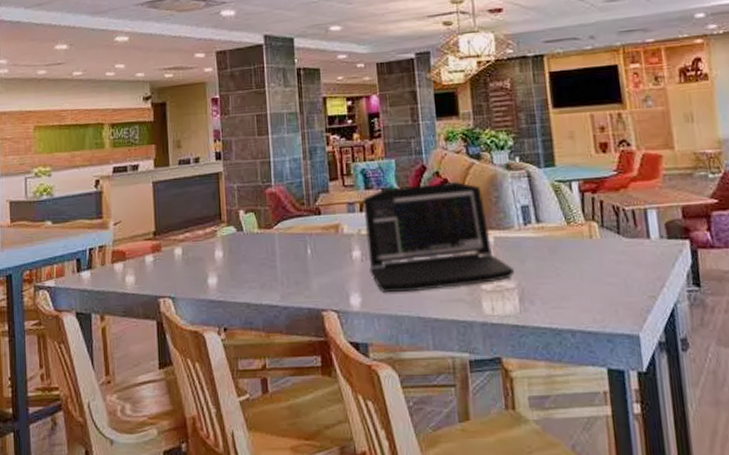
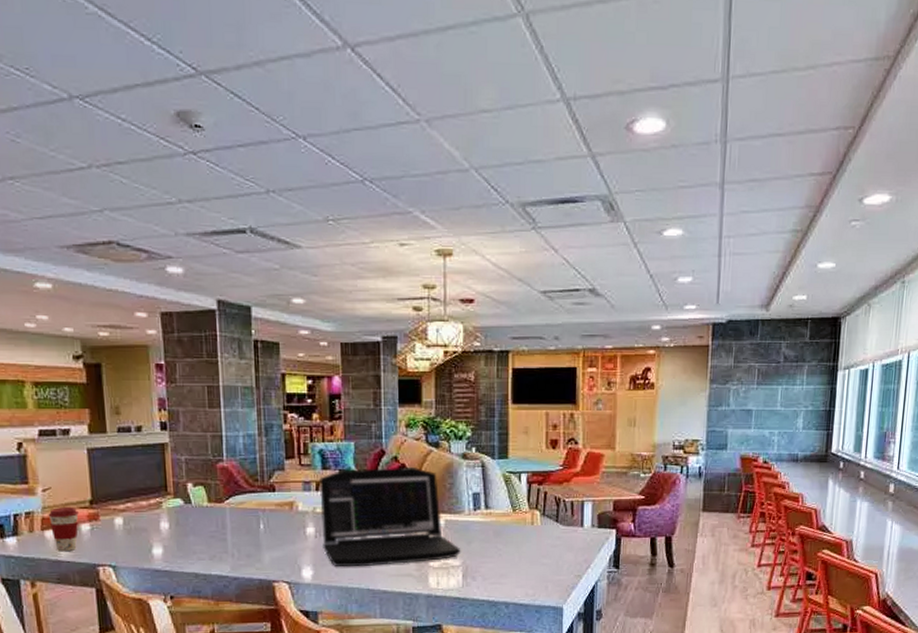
coffee cup: none [118,239,144,284] -> present [48,507,79,552]

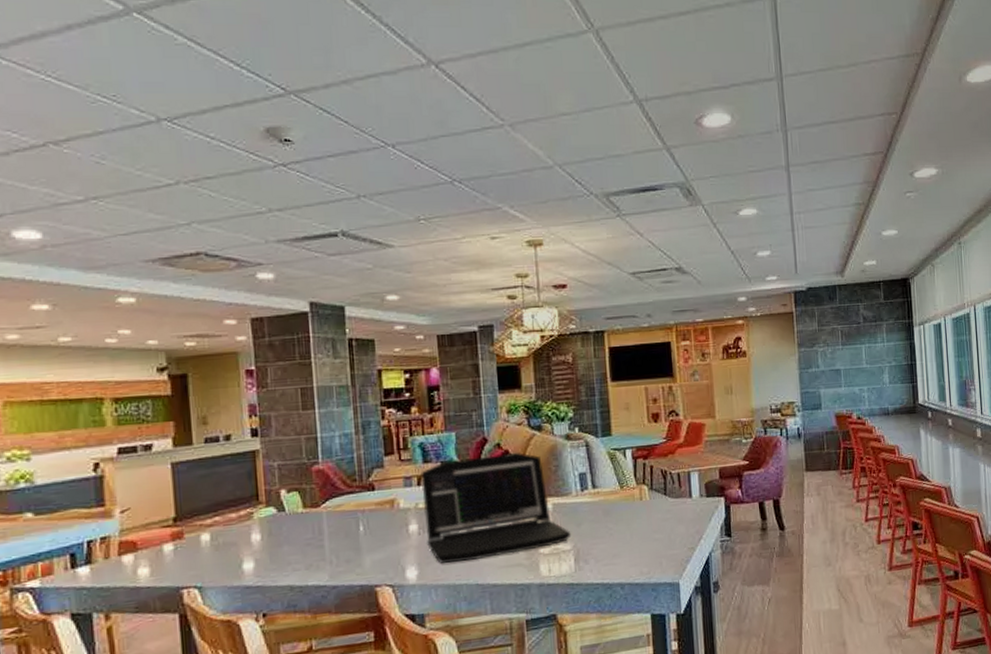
coffee cup: present [48,507,79,552] -> none [126,527,161,578]

